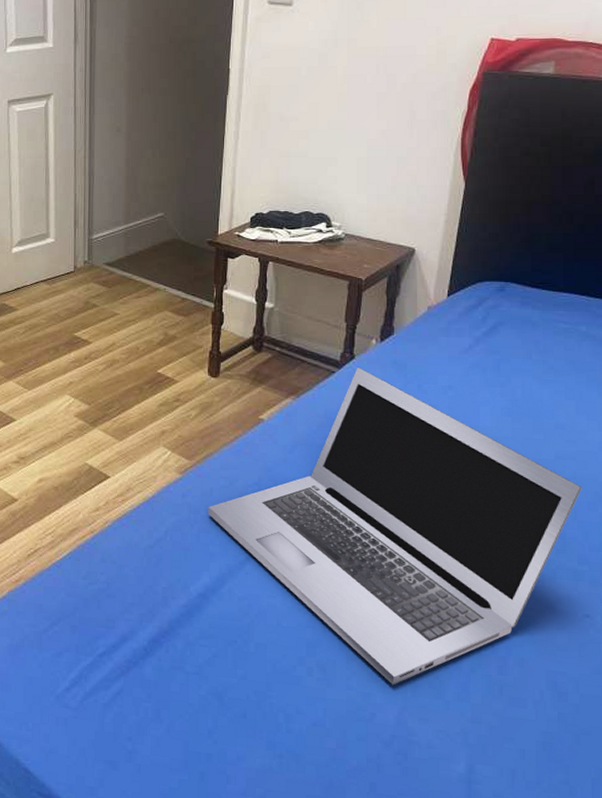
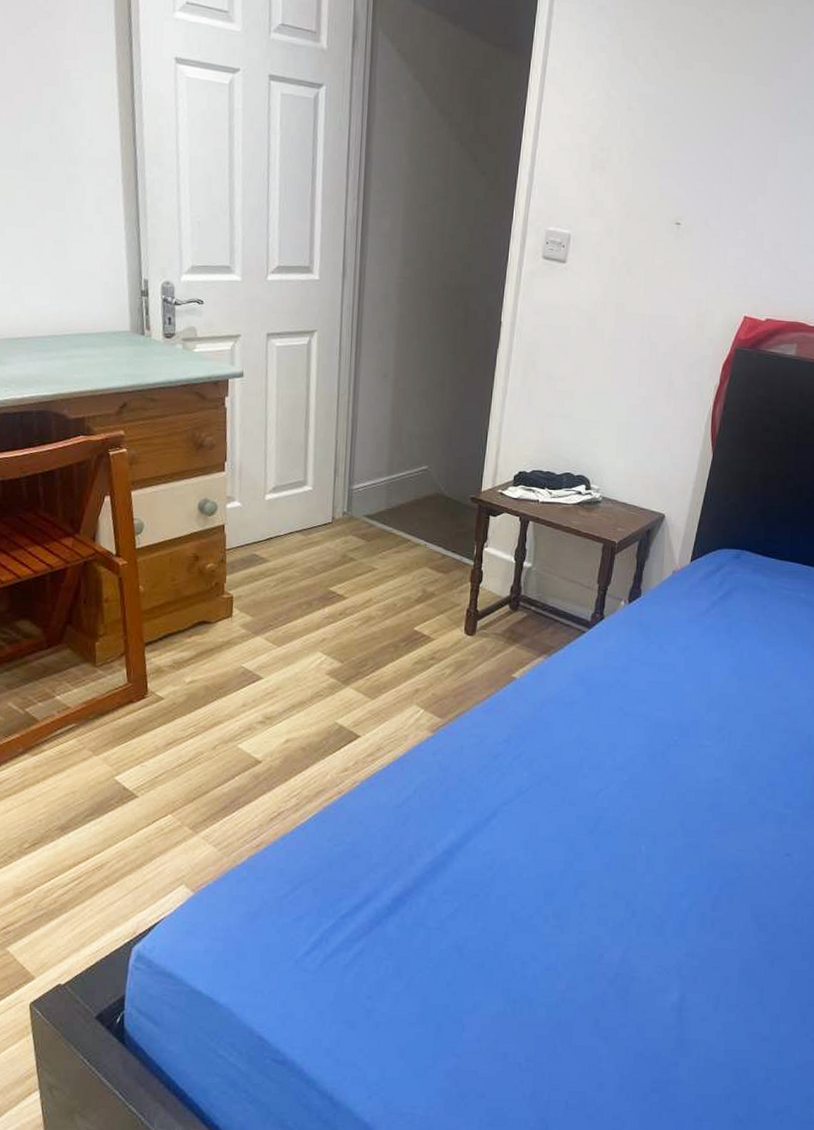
laptop: present [208,366,582,685] -> none [457,627,792,927]

